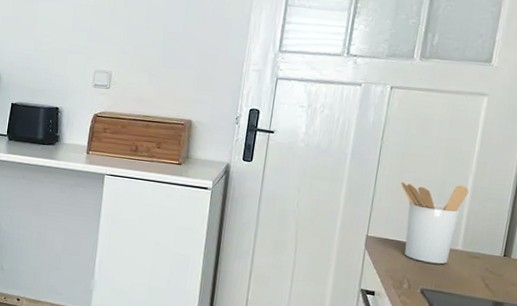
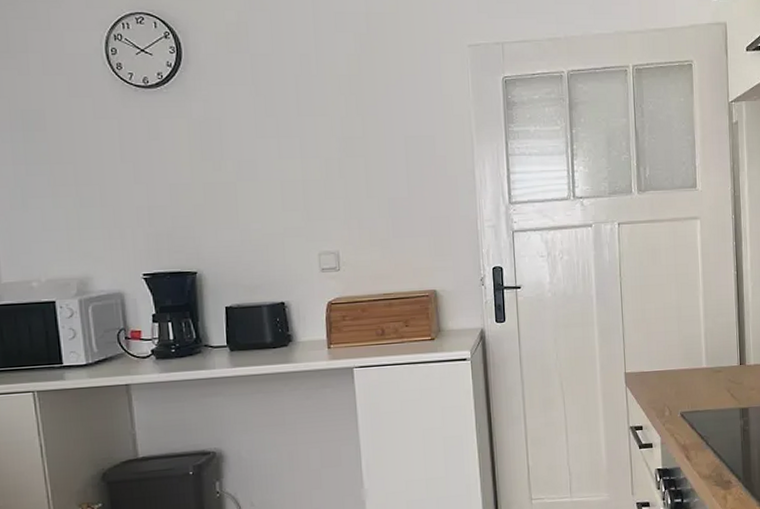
utensil holder: present [401,181,469,265] -> none [645,306,702,387]

